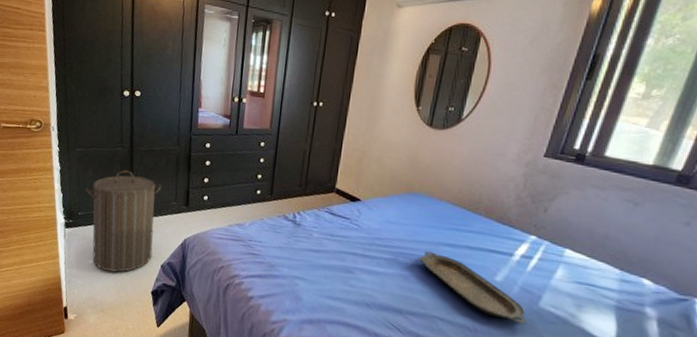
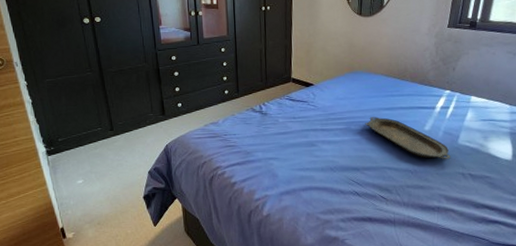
laundry hamper: present [85,170,162,273] -> none [61,92,138,187]

